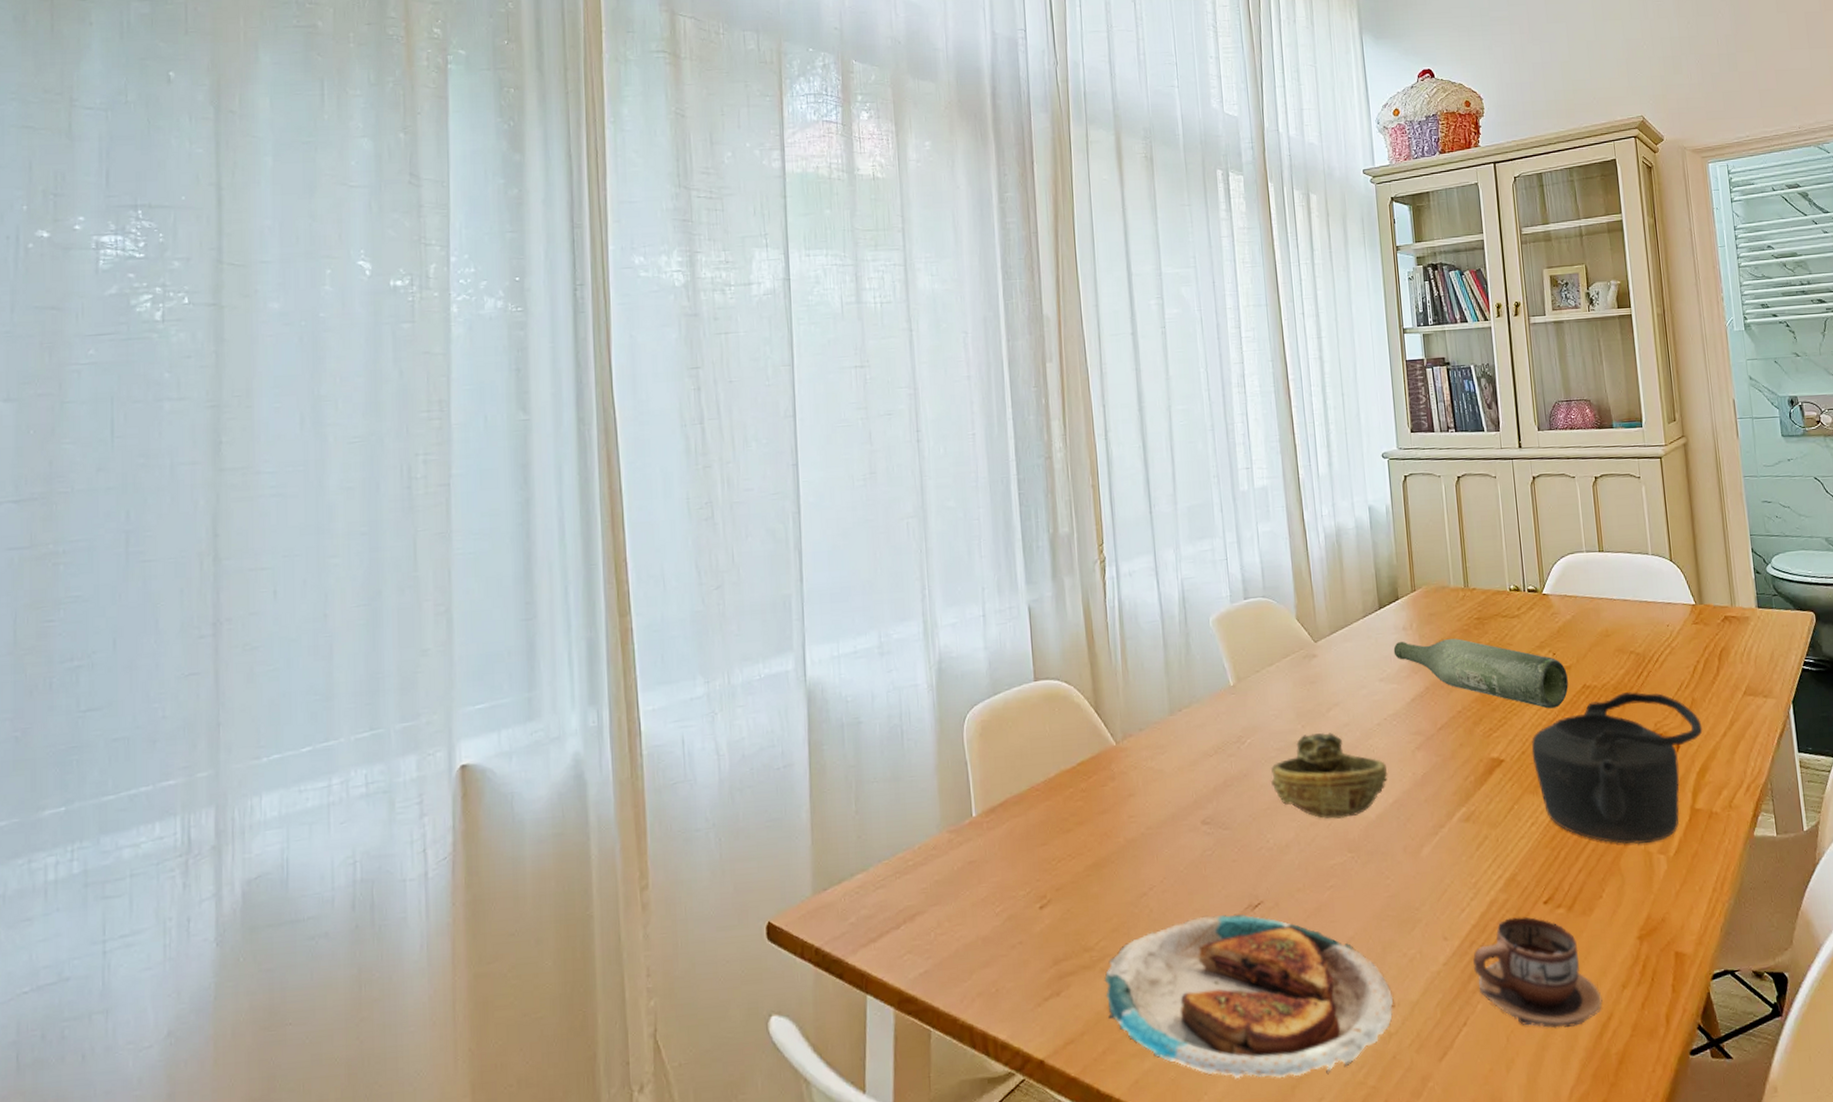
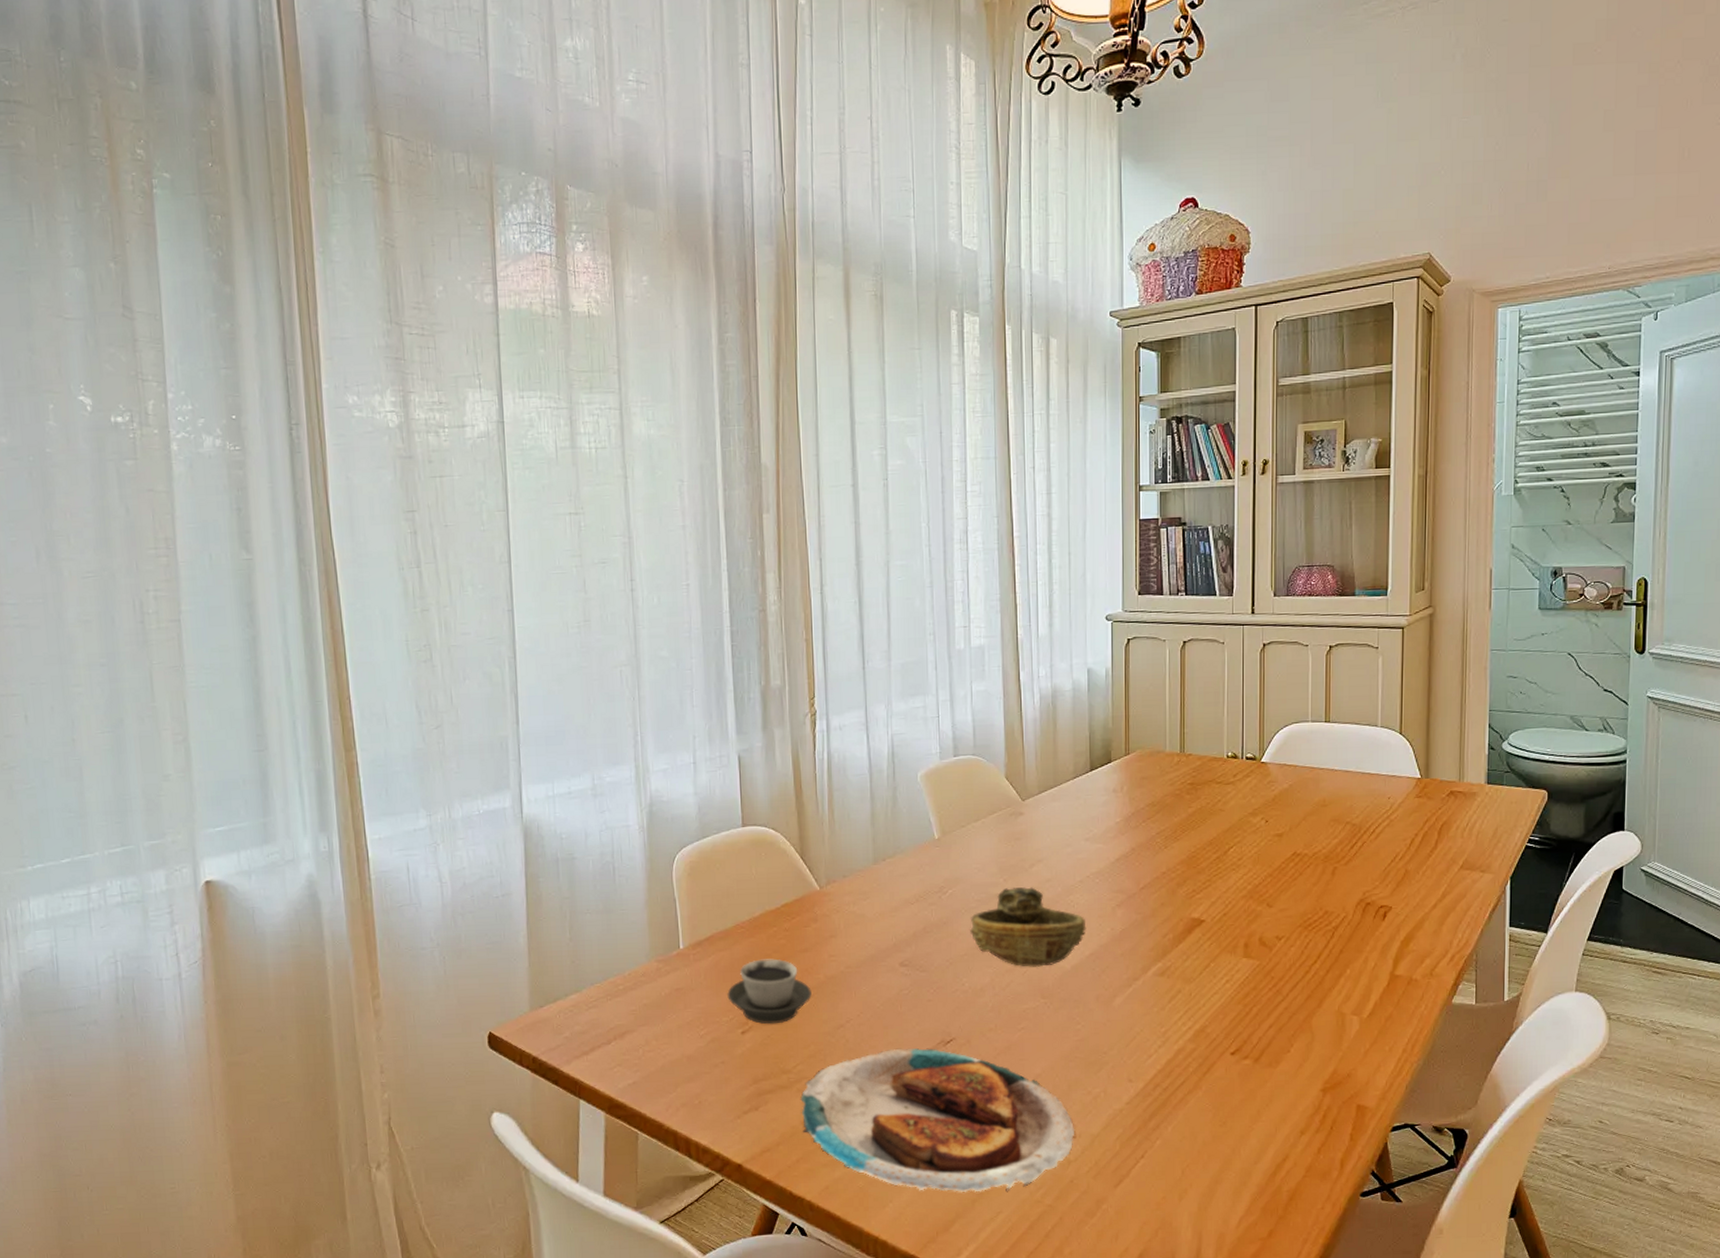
cup: none [1023,822,1112,897] -> present [727,958,812,1025]
bottle: present [1393,638,1569,709] -> none [1102,802,1278,874]
cup: present [1473,916,1603,1028] -> none [1155,1065,1279,1166]
teapot: present [1531,691,1703,845] -> none [1233,861,1413,1006]

